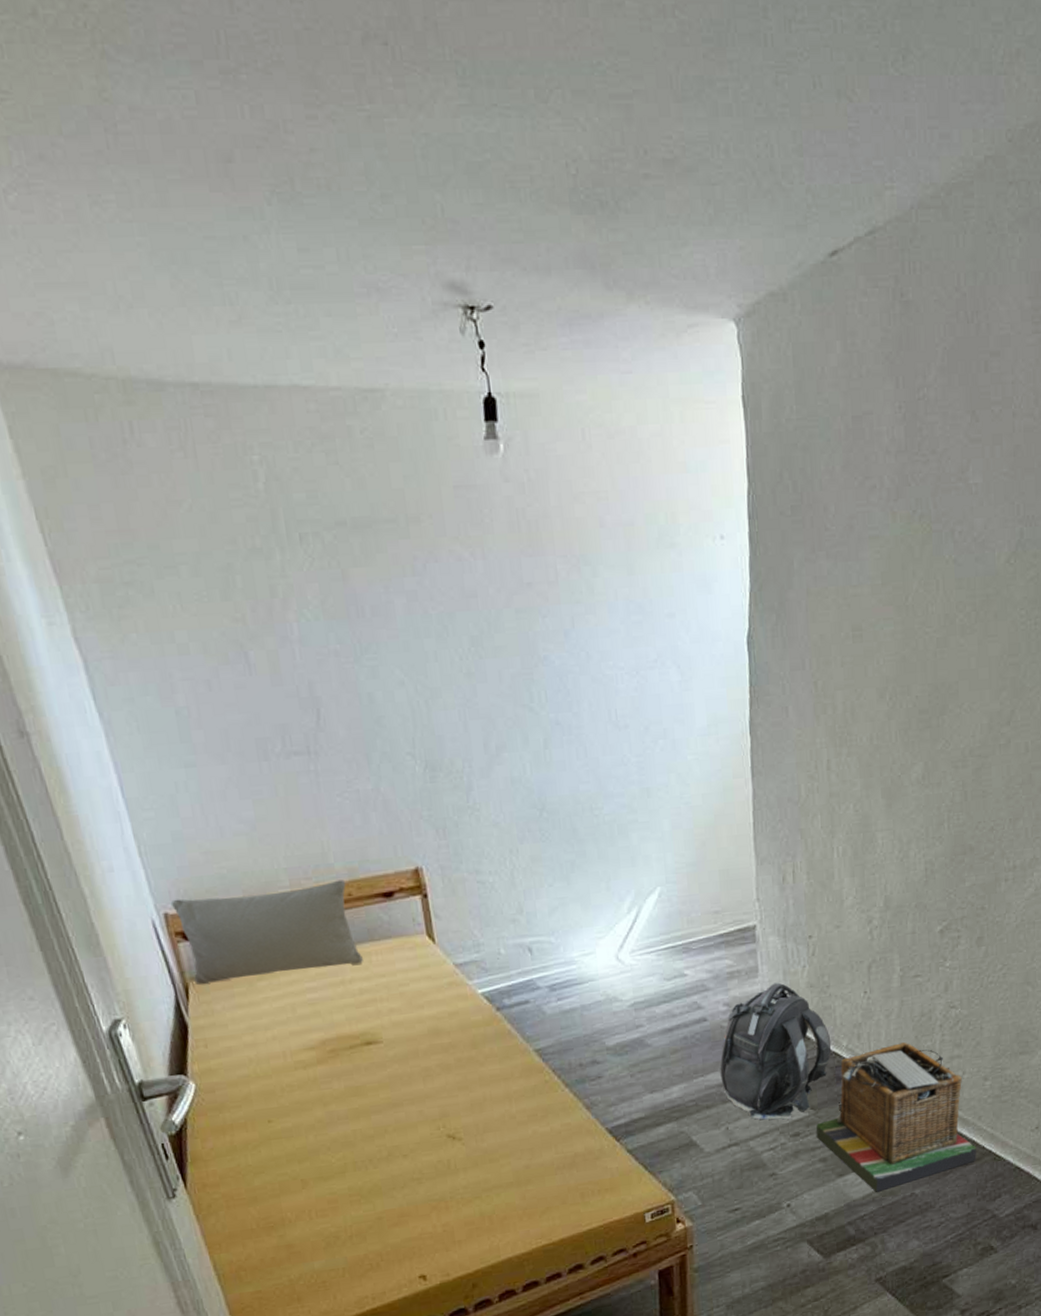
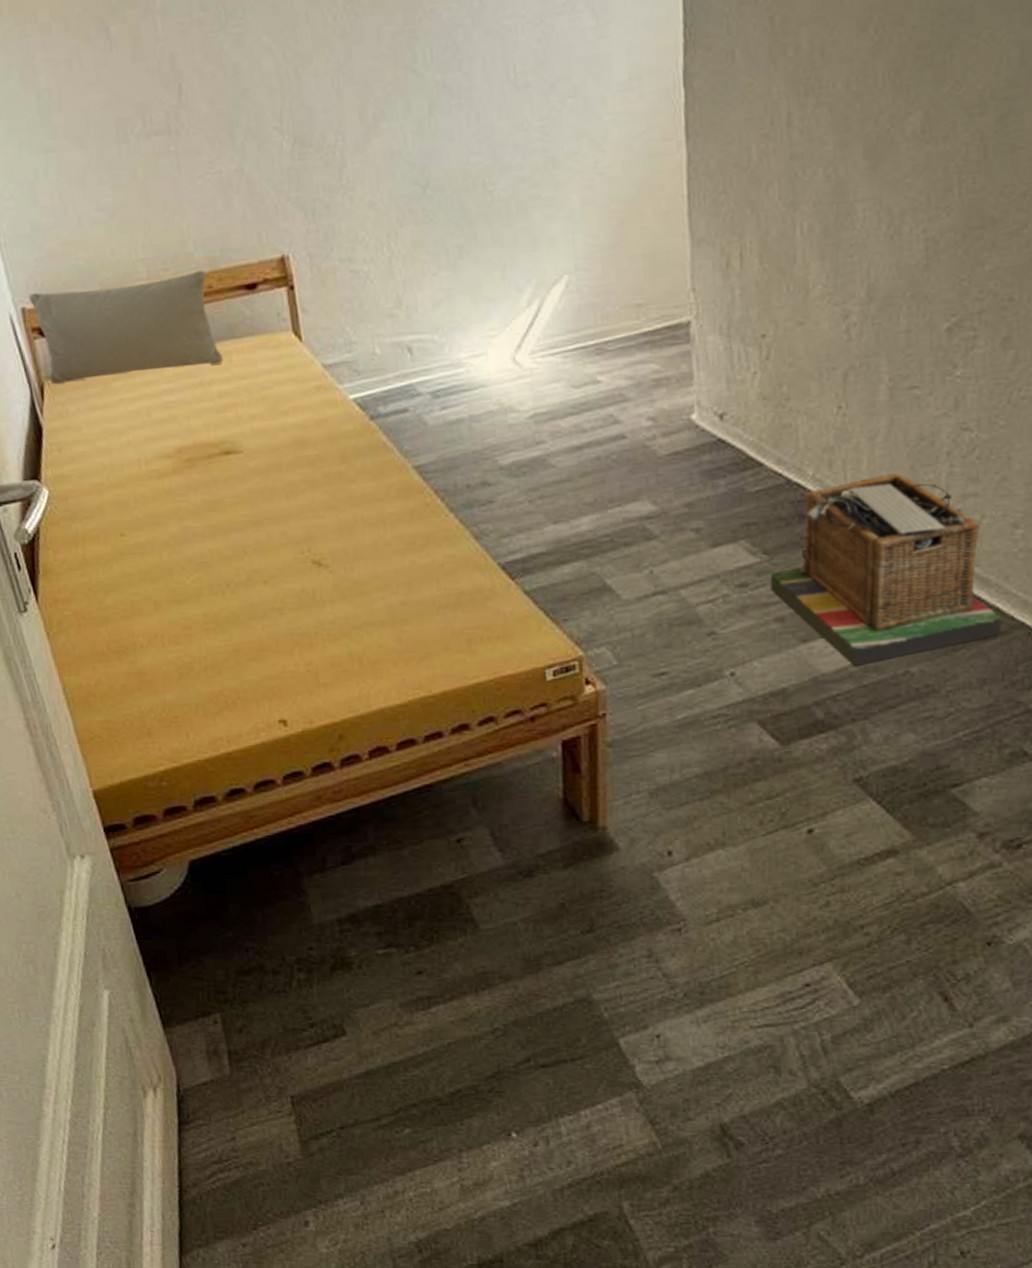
backpack: present [720,982,832,1120] -> none [642,393,792,566]

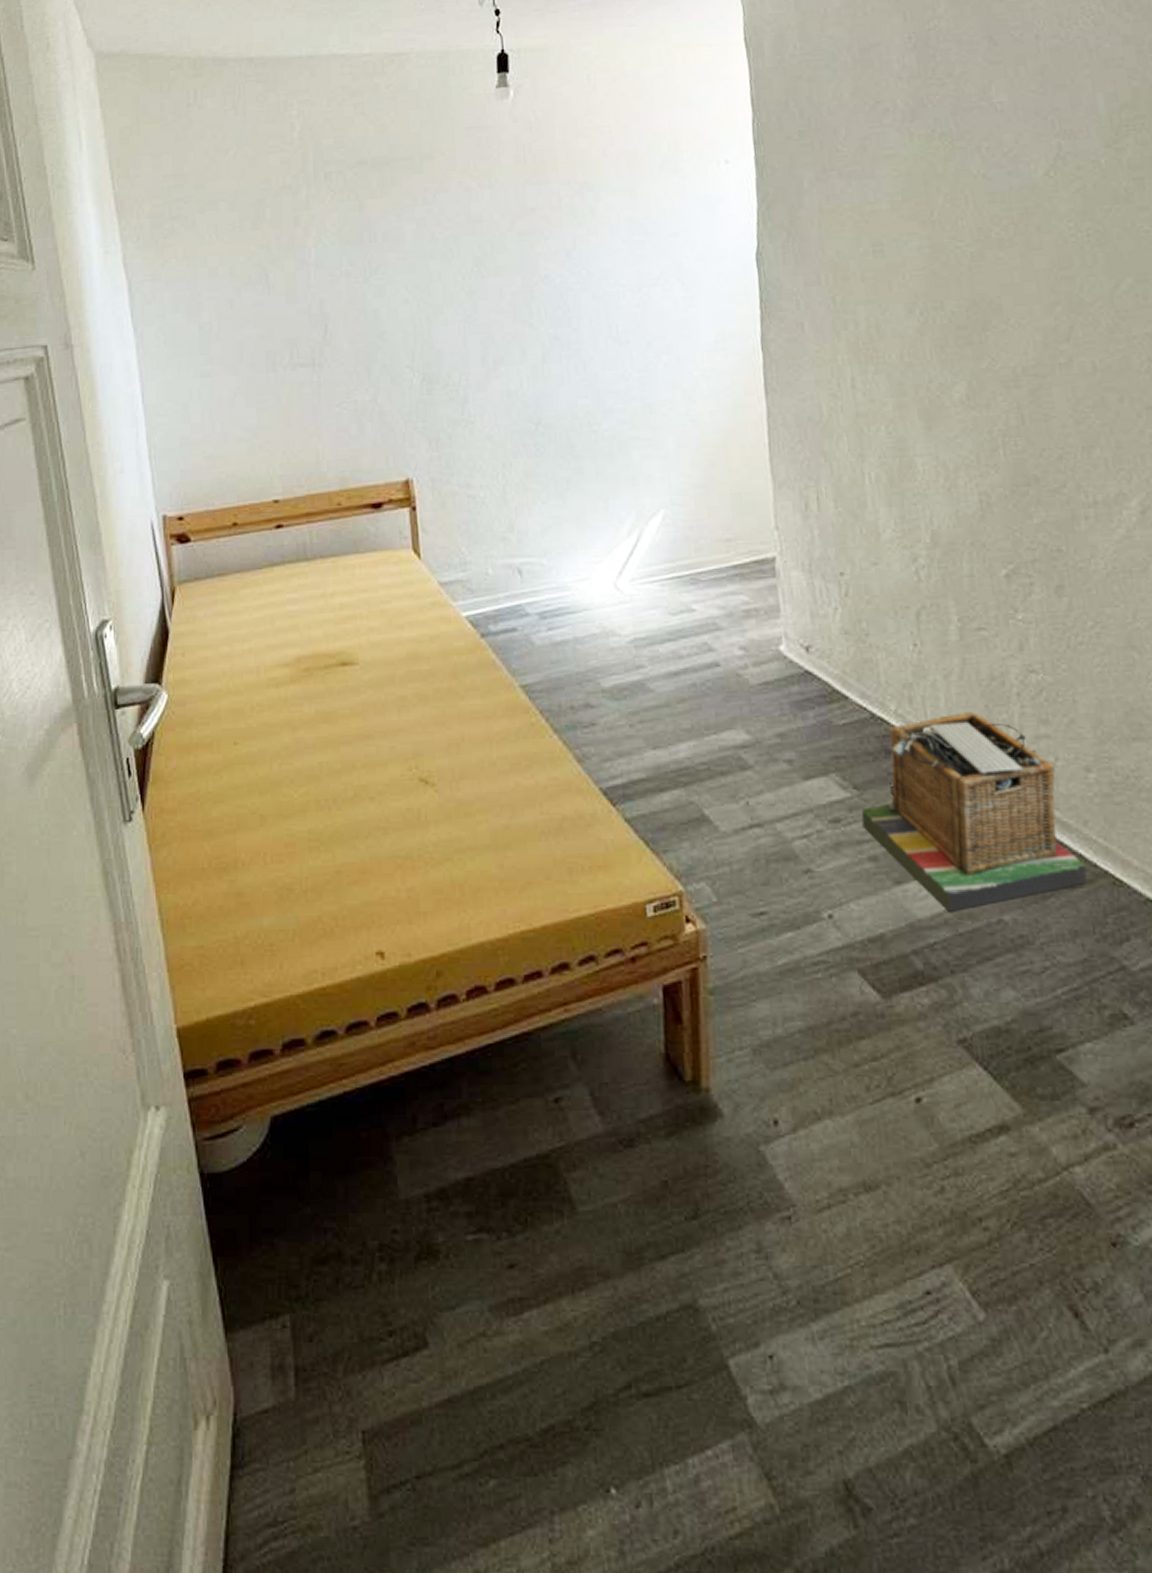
pillow: present [29,270,223,384] -> none [171,488,346,589]

